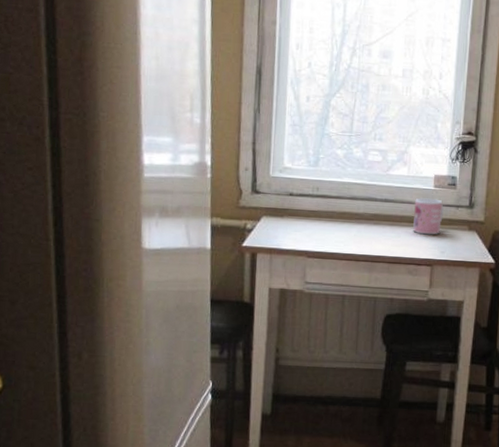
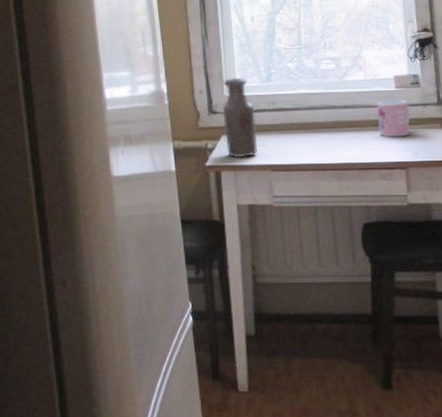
bottle: none [265,158,298,241] -> present [222,77,258,157]

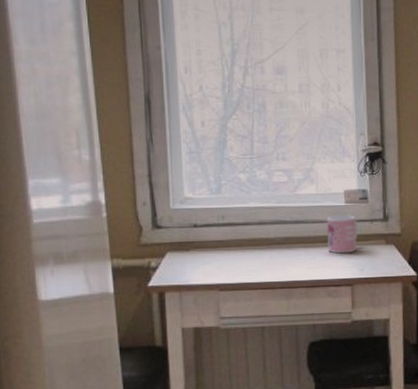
bottle: present [222,77,258,157] -> none [168,188,206,277]

